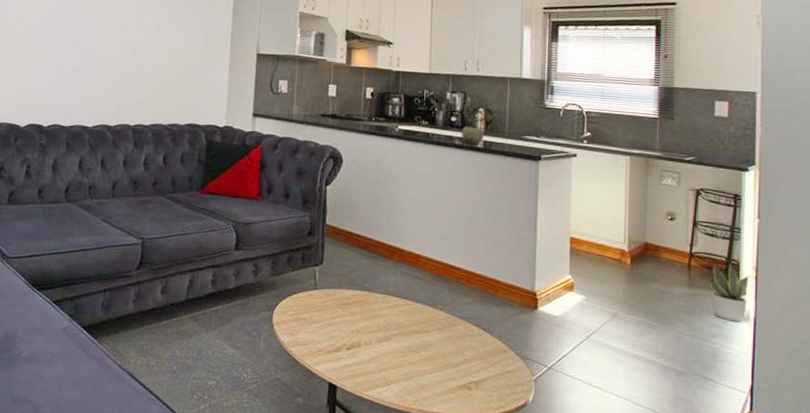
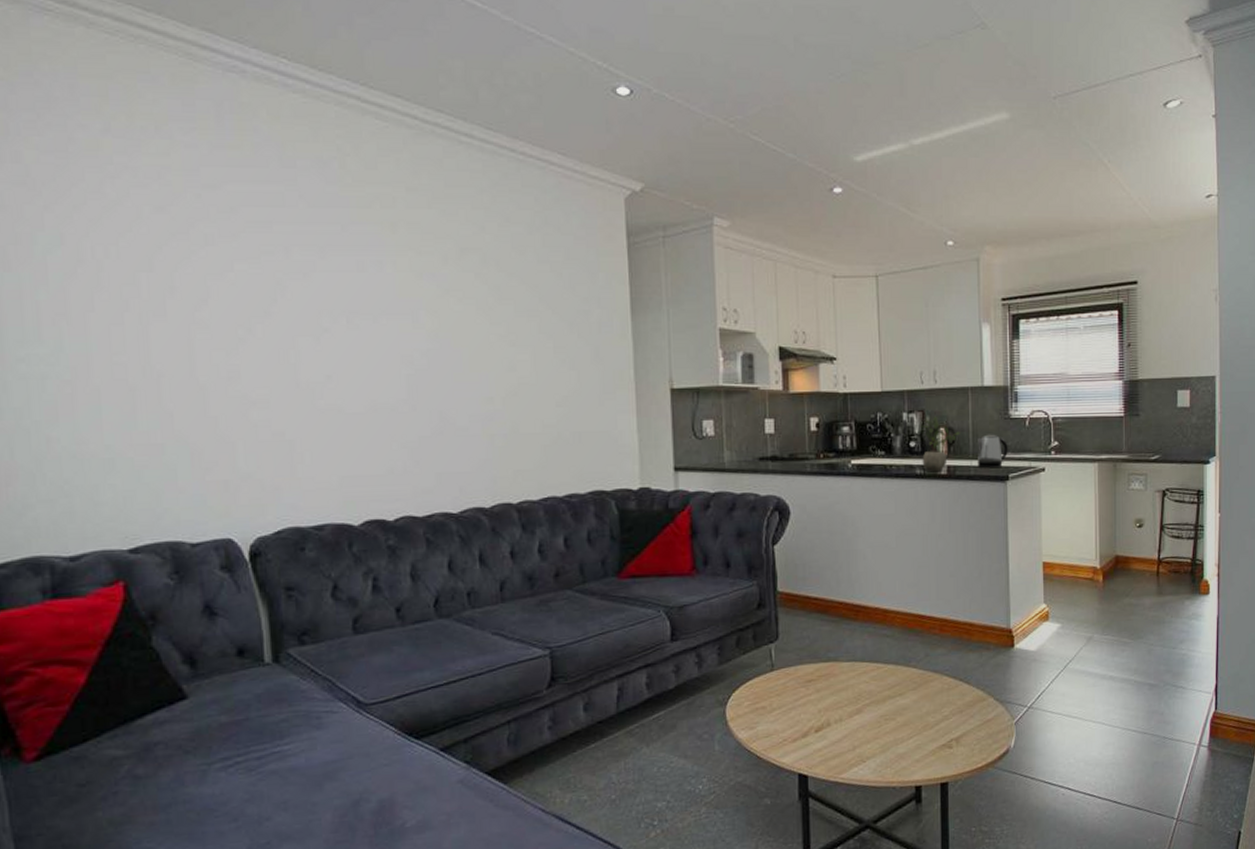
kettle: none [511,118,542,149] -> present [977,434,1008,469]
potted plant: present [709,262,749,322] -> none [1176,562,1212,624]

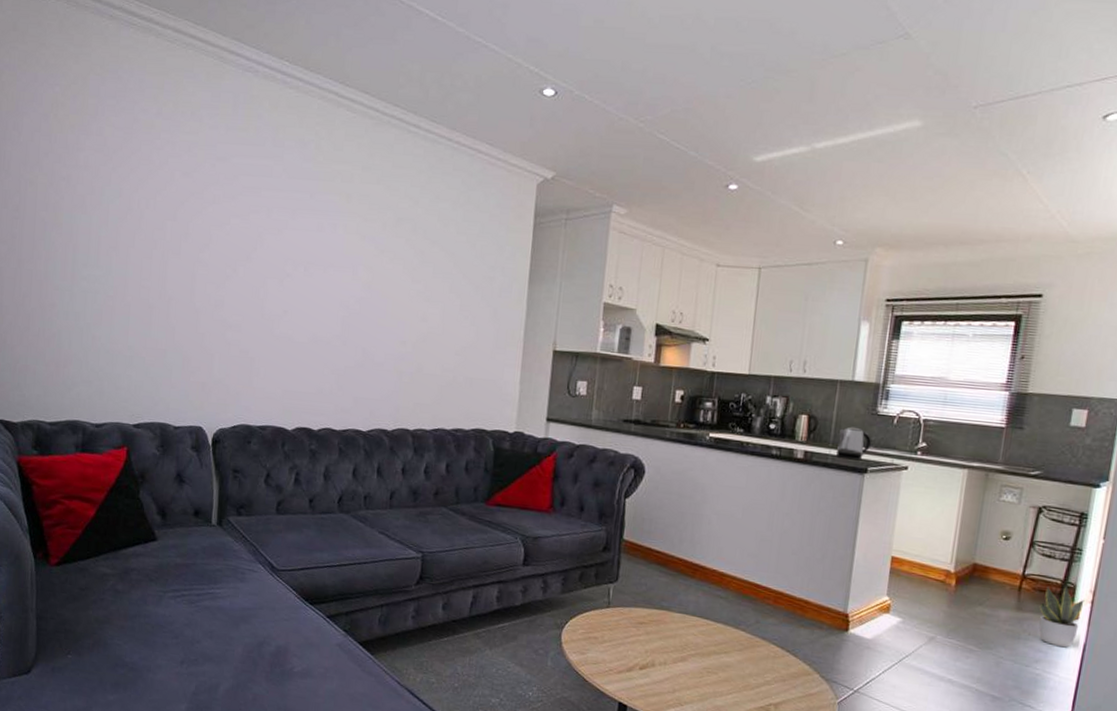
potted plant: present [921,416,960,473] -> none [779,403,823,456]
potted plant: none [1176,562,1212,624] -> present [1038,585,1085,648]

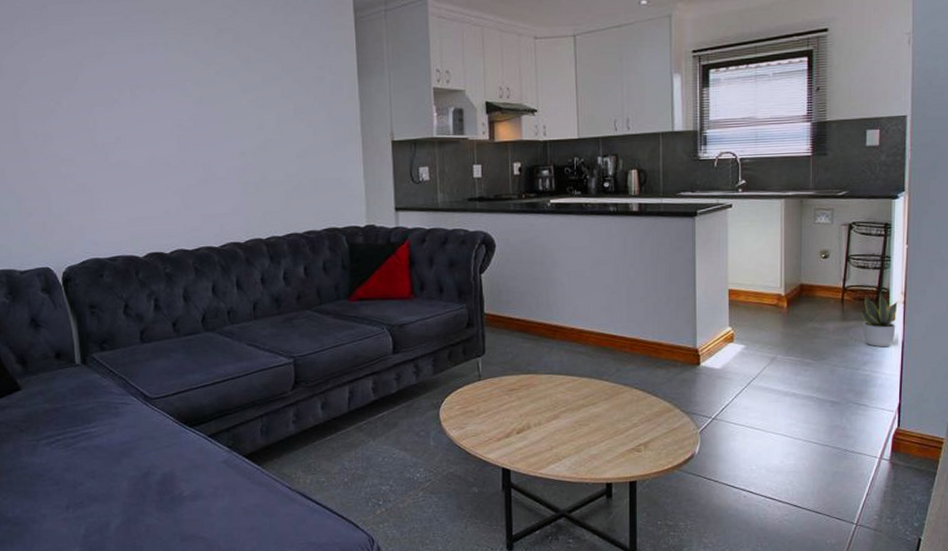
kettle: present [835,426,871,461] -> none [666,174,697,206]

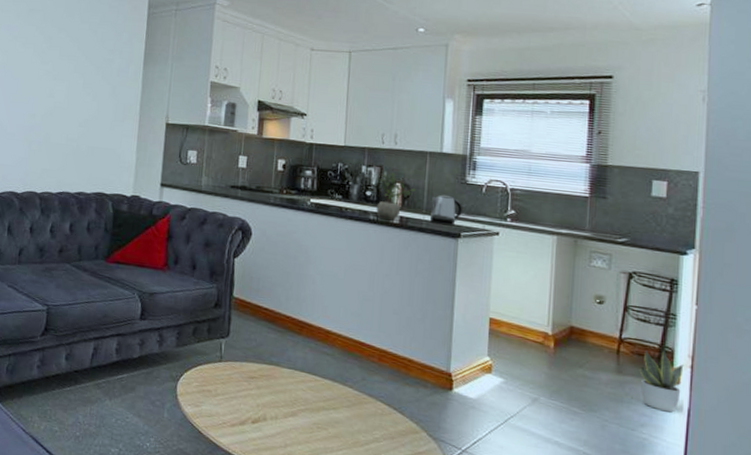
potted plant: none [615,159,651,210] -> present [376,172,416,221]
kettle: none [666,174,697,206] -> present [429,194,462,226]

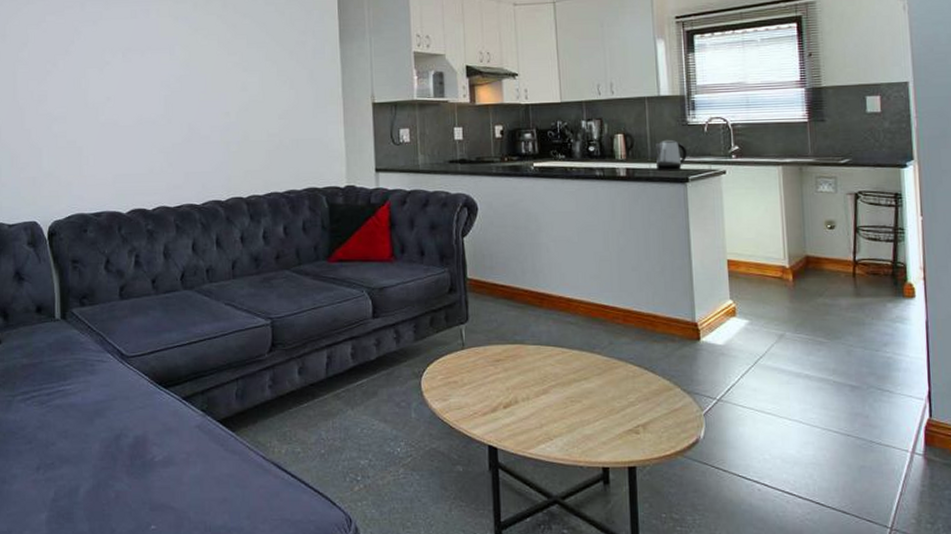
potted plant: present [376,172,416,221] -> none [600,123,638,174]
potted plant: present [639,349,684,413] -> none [876,265,917,327]

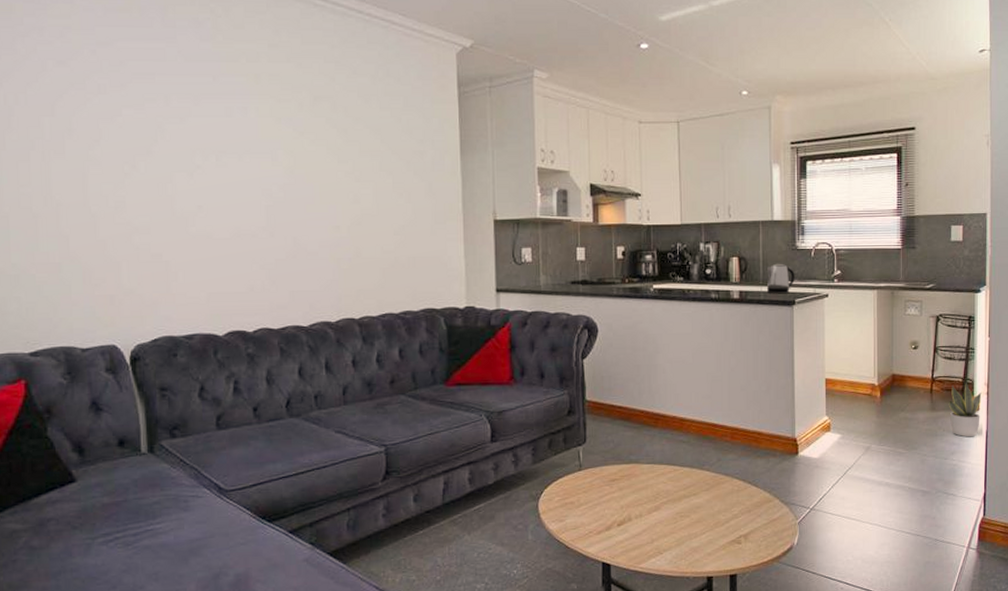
potted plant: none [876,265,917,327] -> present [948,381,982,437]

